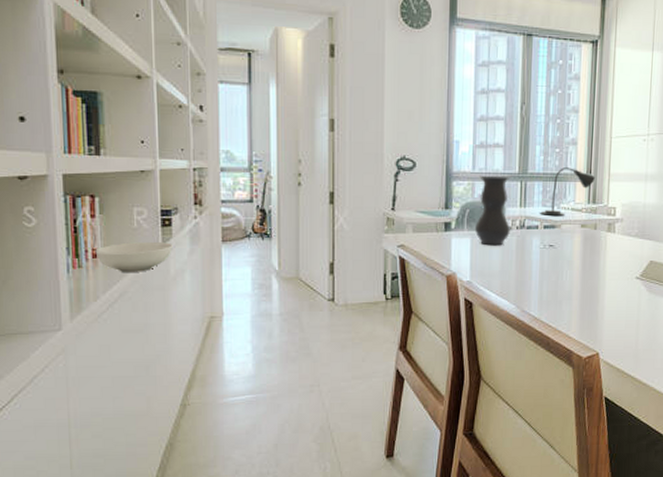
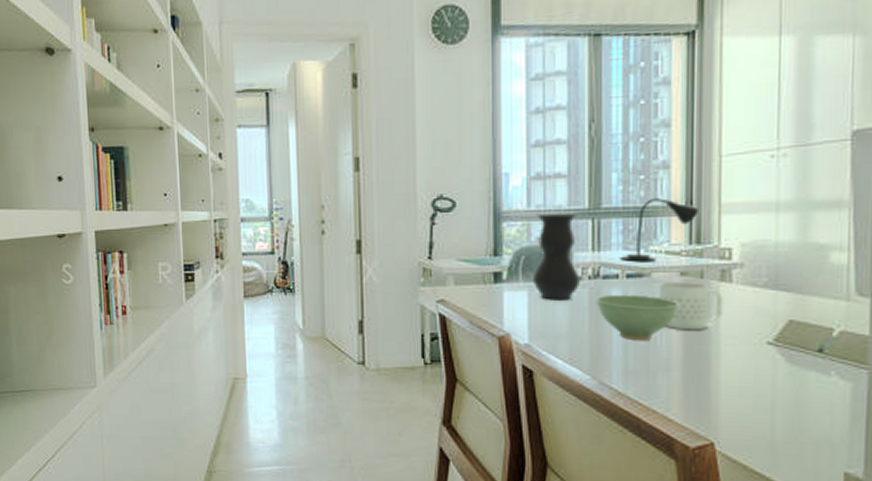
bowl: present [95,241,173,274] -> none [124,297,196,331]
bowl: none [521,241,580,277] -> present [595,294,680,340]
mug: none [565,231,609,269] -> present [658,281,723,331]

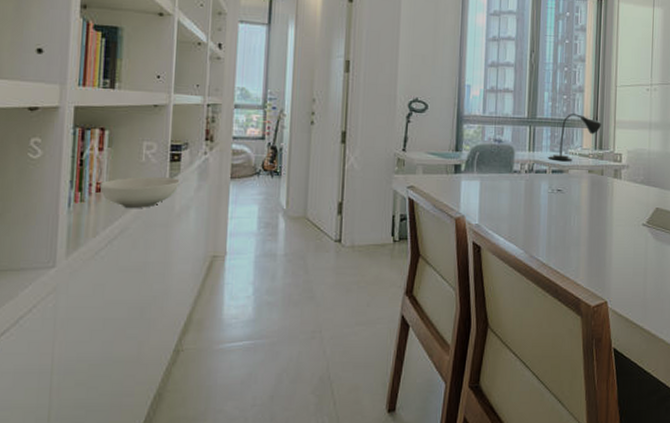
bowl: none [124,297,196,331] -> present [99,176,180,209]
vase: present [533,213,580,301] -> none [485,119,520,189]
bowl: present [595,294,680,340] -> none [529,185,587,222]
mug: present [658,281,723,331] -> none [573,176,615,215]

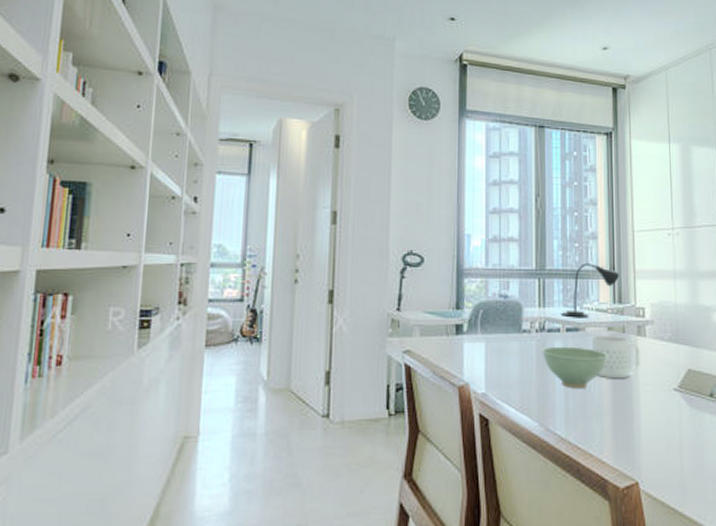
bowl: present [99,176,180,209] -> none [60,346,149,384]
bowl: none [529,185,587,222] -> present [542,346,608,388]
mug: none [573,176,615,215] -> present [591,335,640,379]

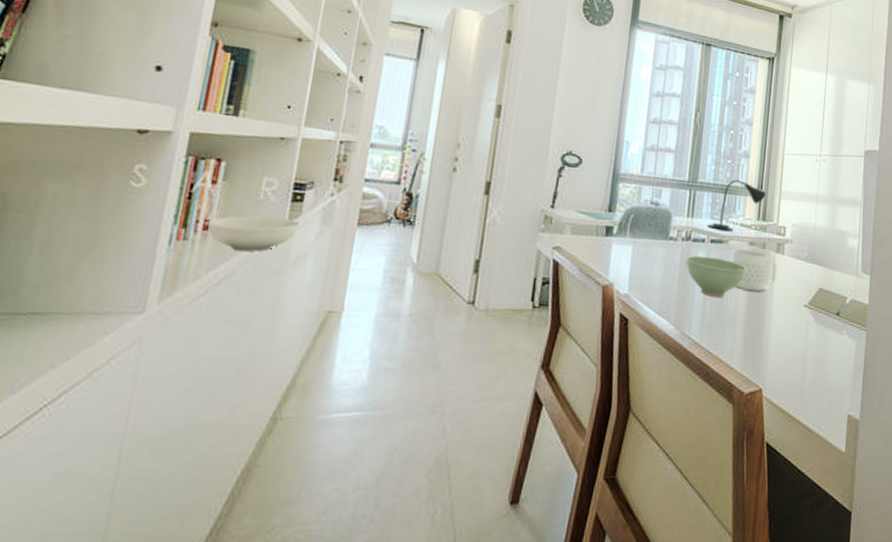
bowl: none [60,346,149,384] -> present [207,215,300,252]

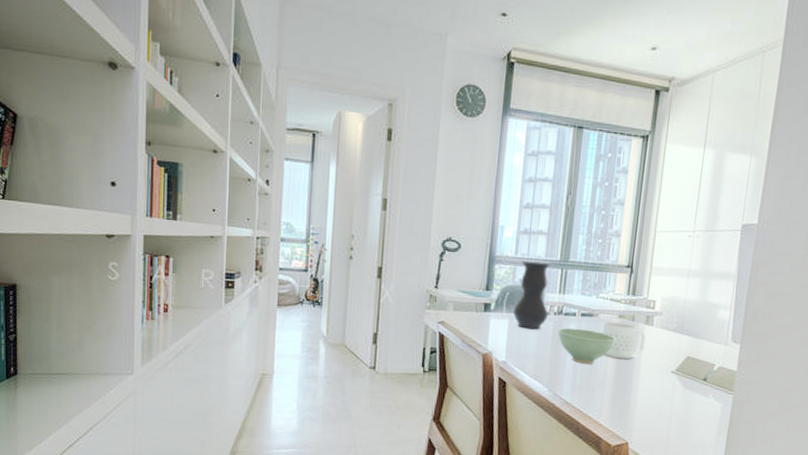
bowl: present [207,215,300,252] -> none [166,300,234,329]
vase: none [638,179,680,258] -> present [513,260,552,330]
desk lamp: present [708,180,767,232] -> none [578,258,637,306]

